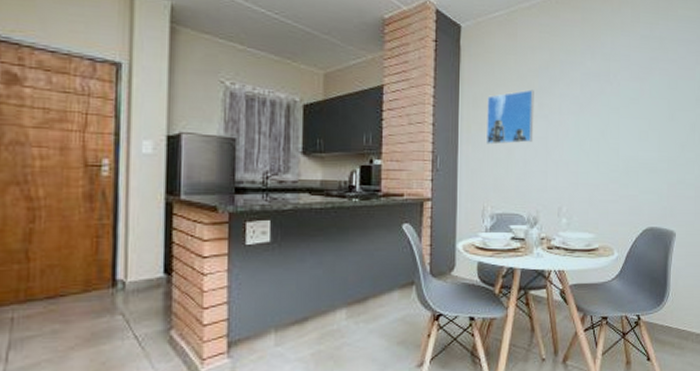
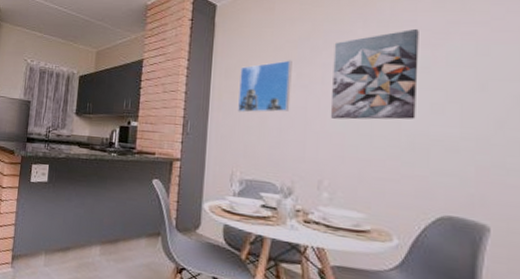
wall art: none [566,63,631,148] -> present [330,28,419,120]

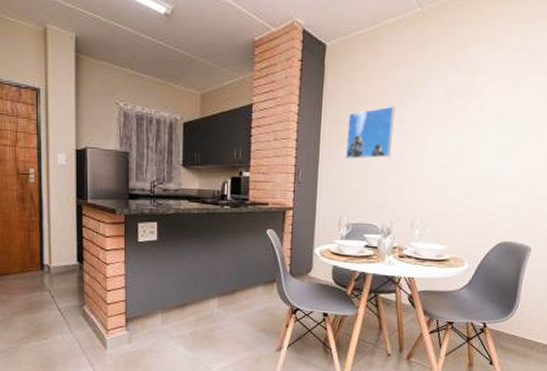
wall art: present [330,28,419,120] -> none [424,77,499,163]

